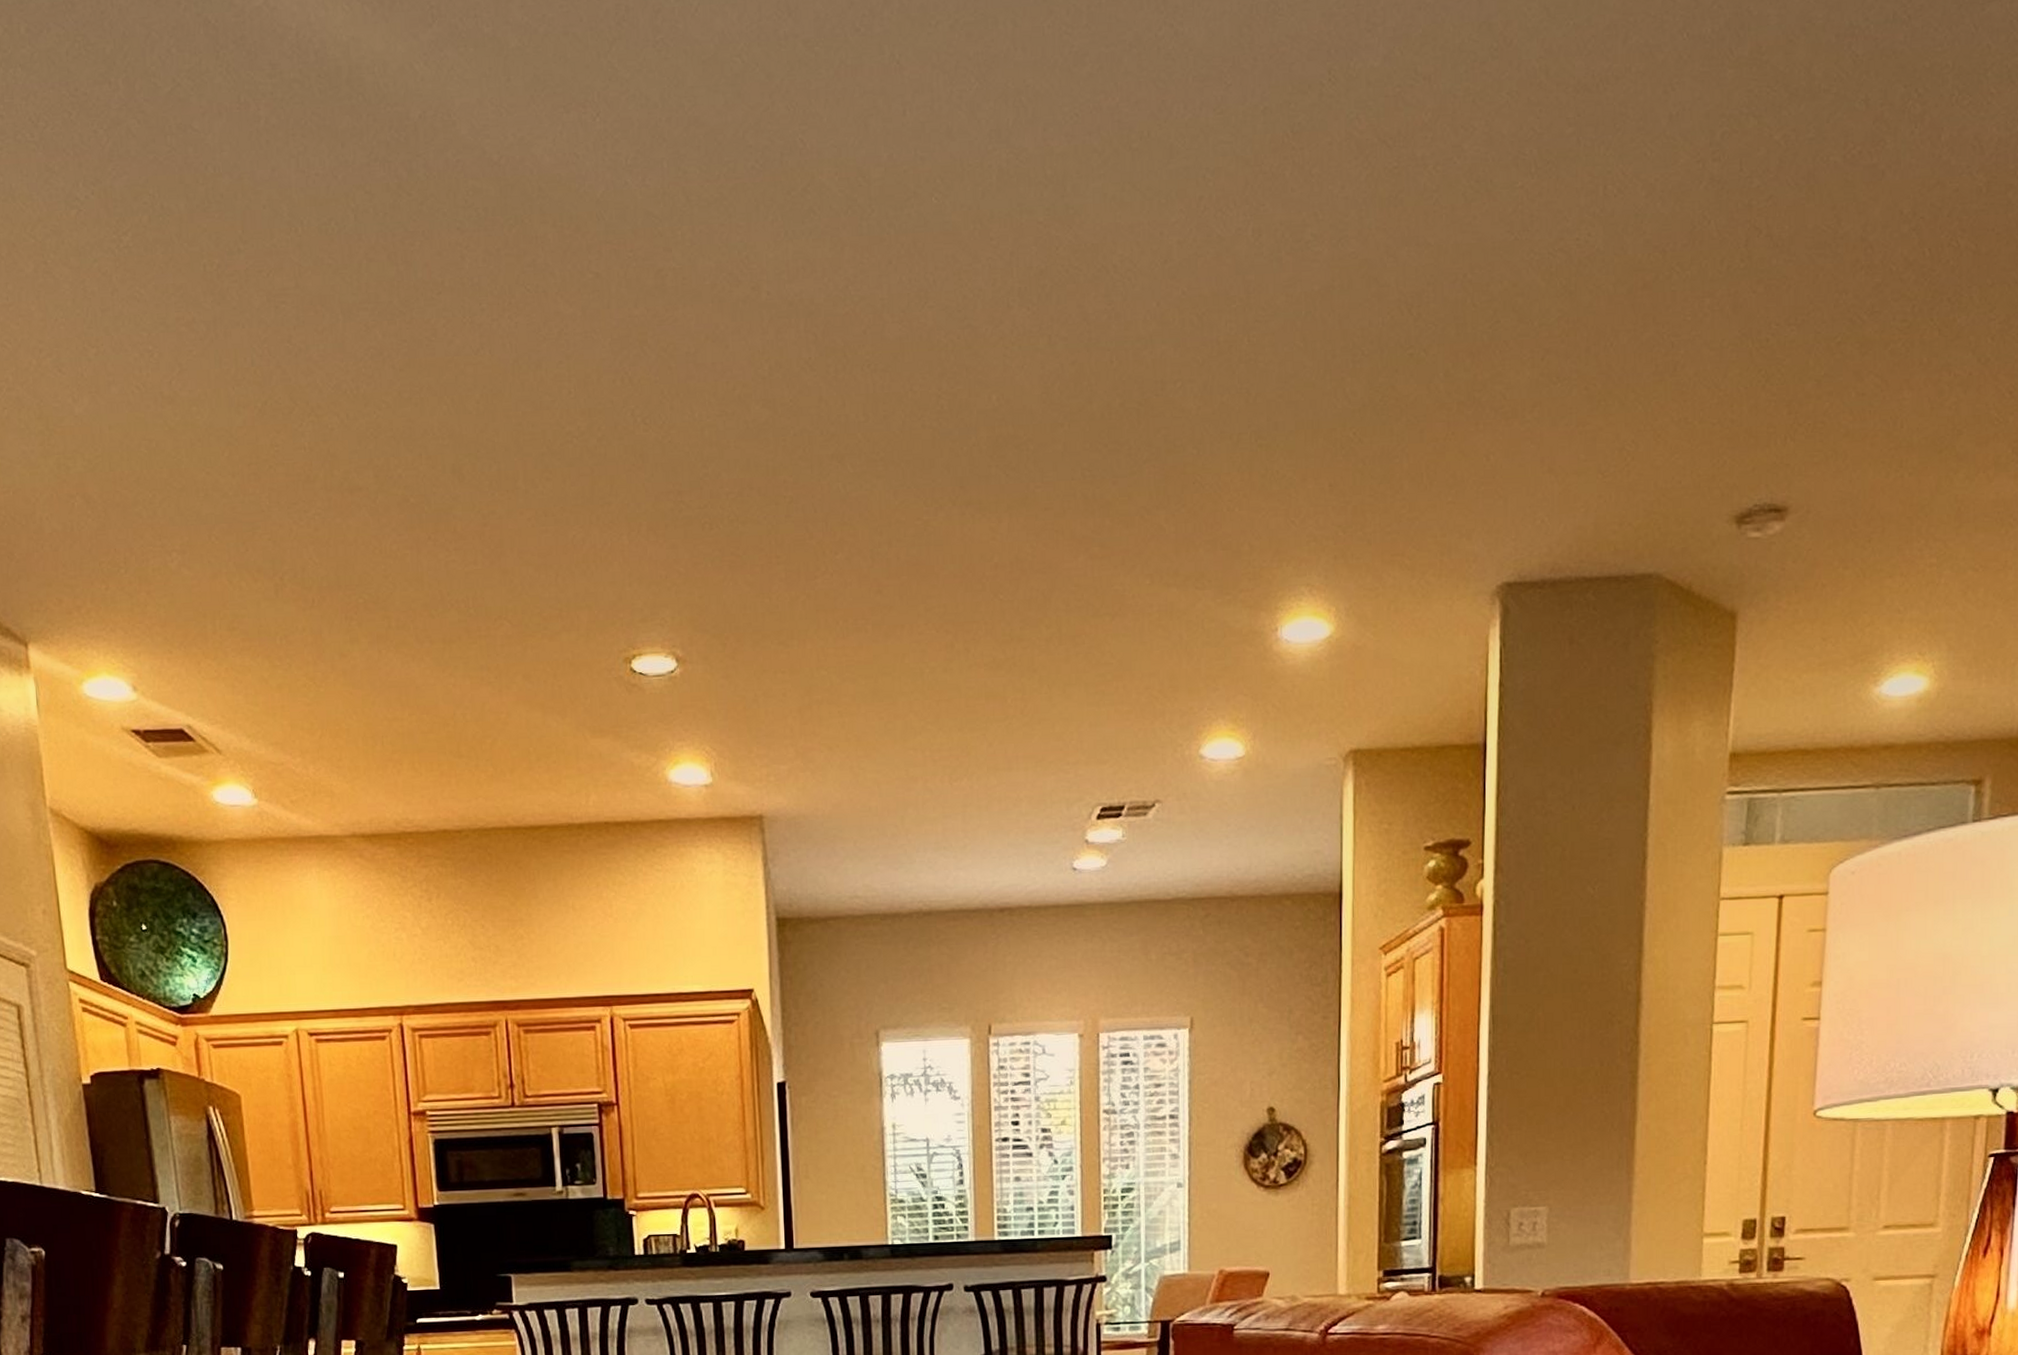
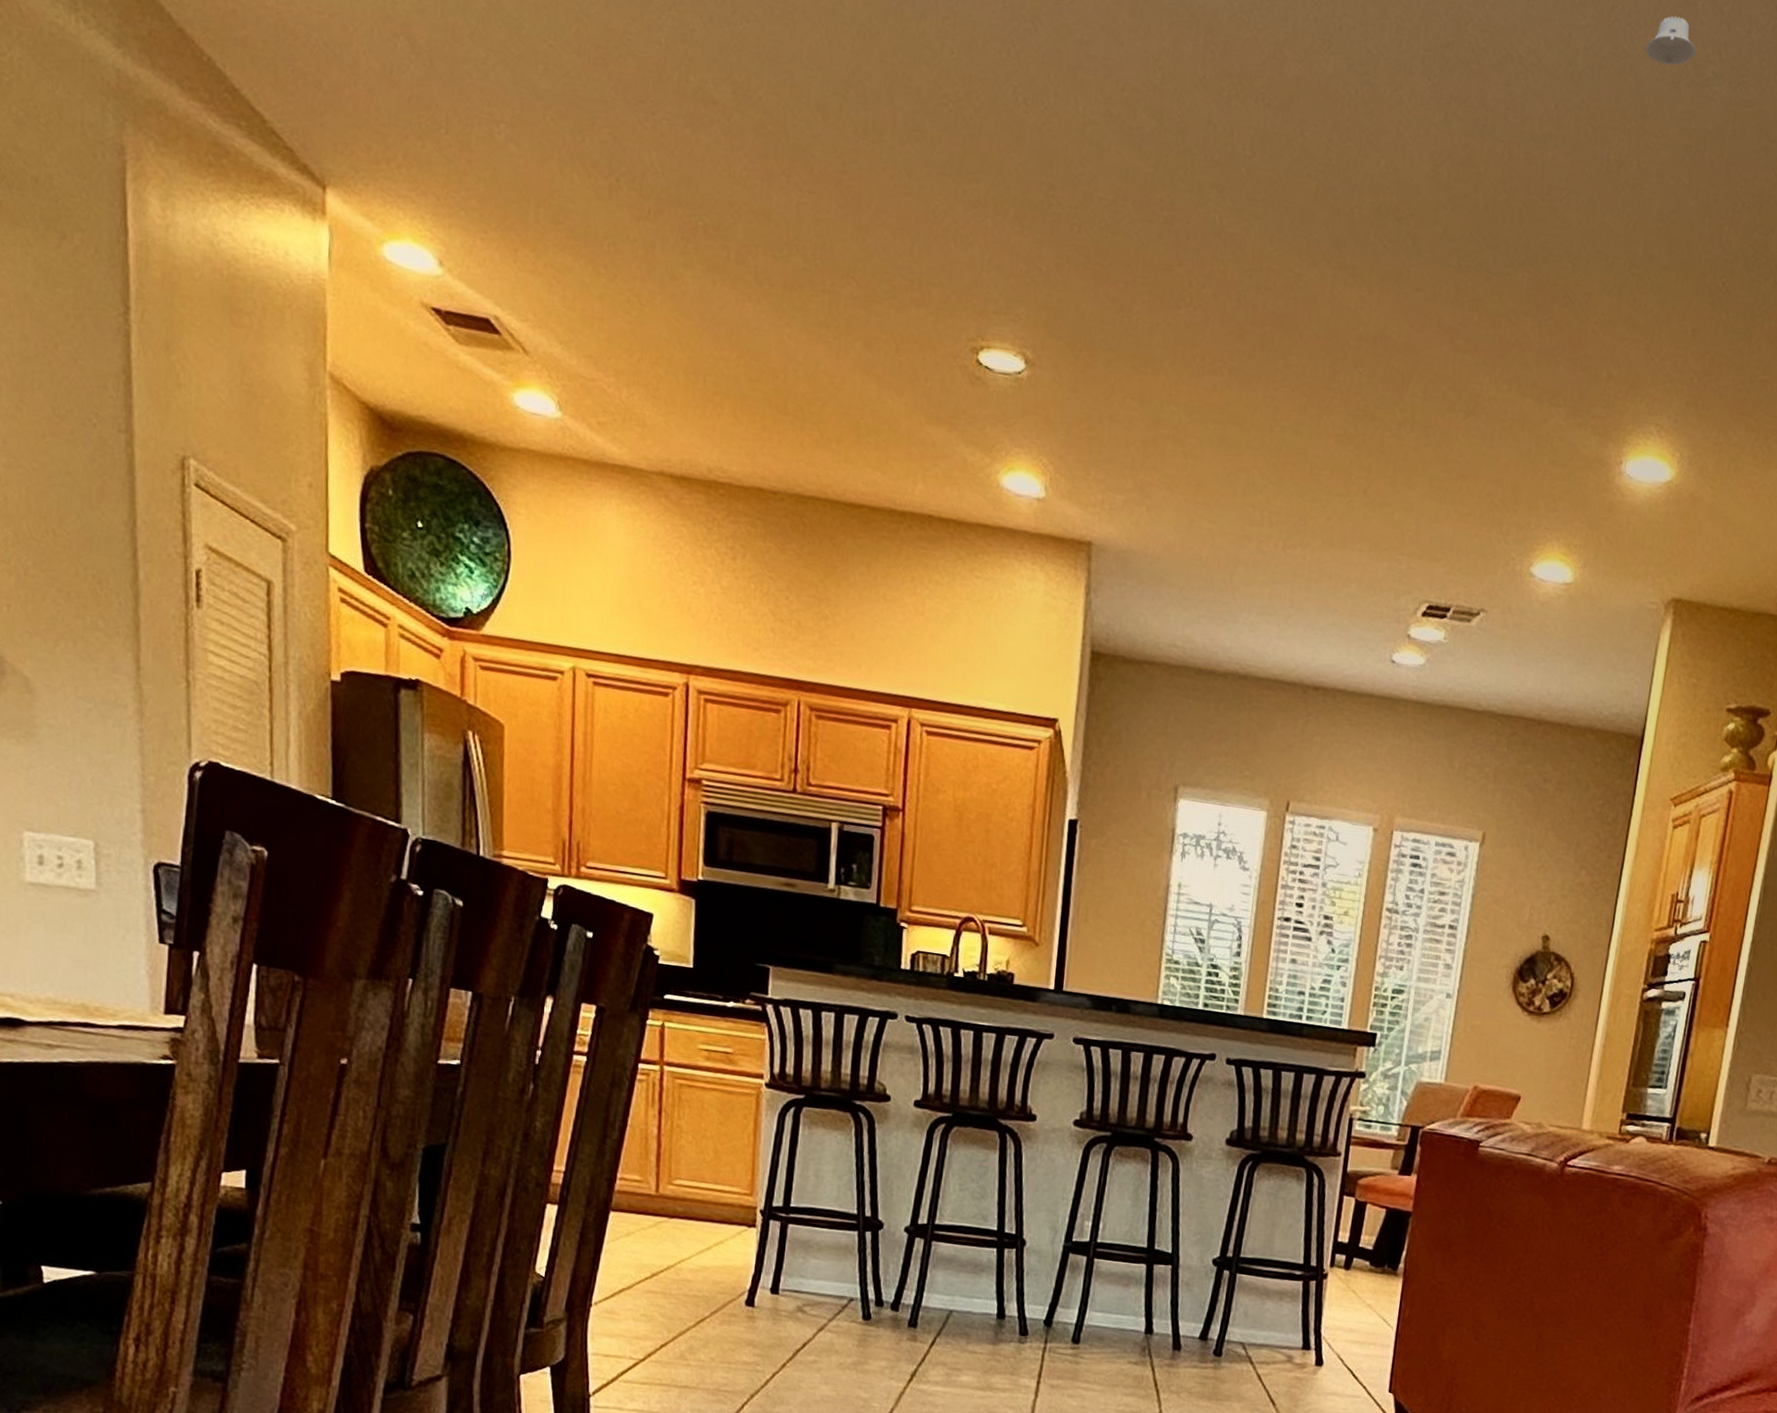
recessed light: none [1238,190,1291,240] -> present [1644,16,1696,66]

